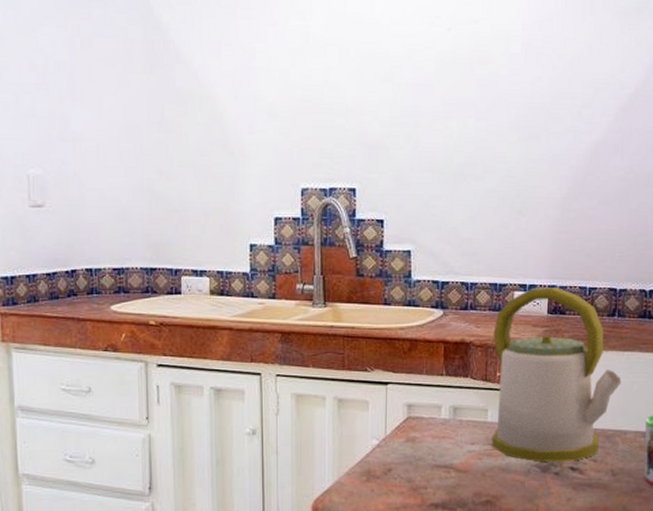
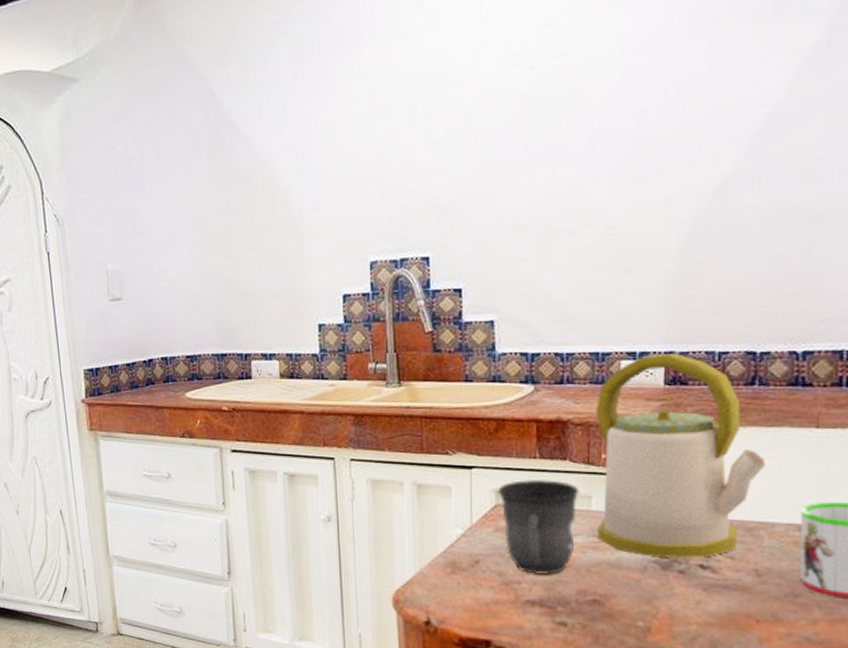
mug: none [409,394,478,480] -> present [497,479,580,574]

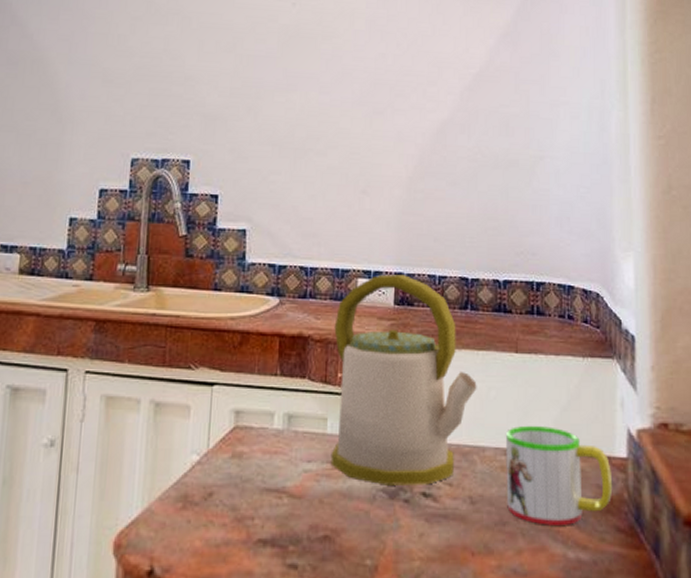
mug: present [497,479,580,574] -> none [237,398,316,508]

